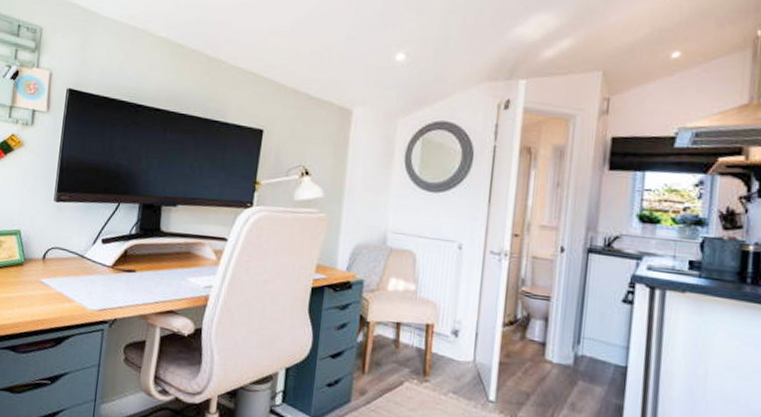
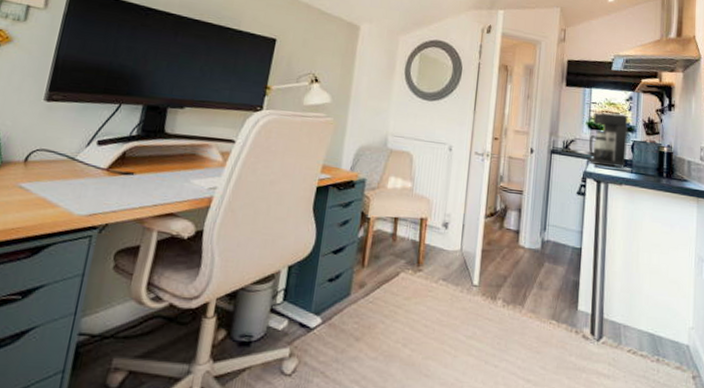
coffee maker: none [637,202,697,271] -> present [587,112,628,168]

